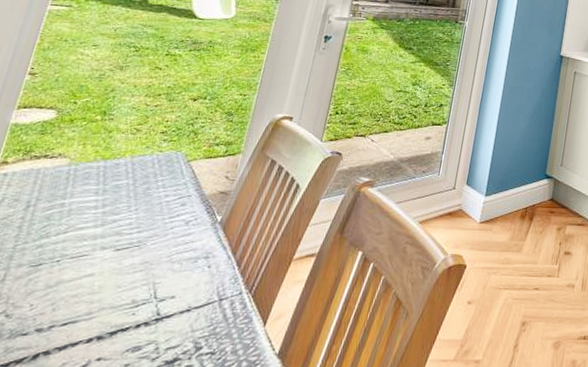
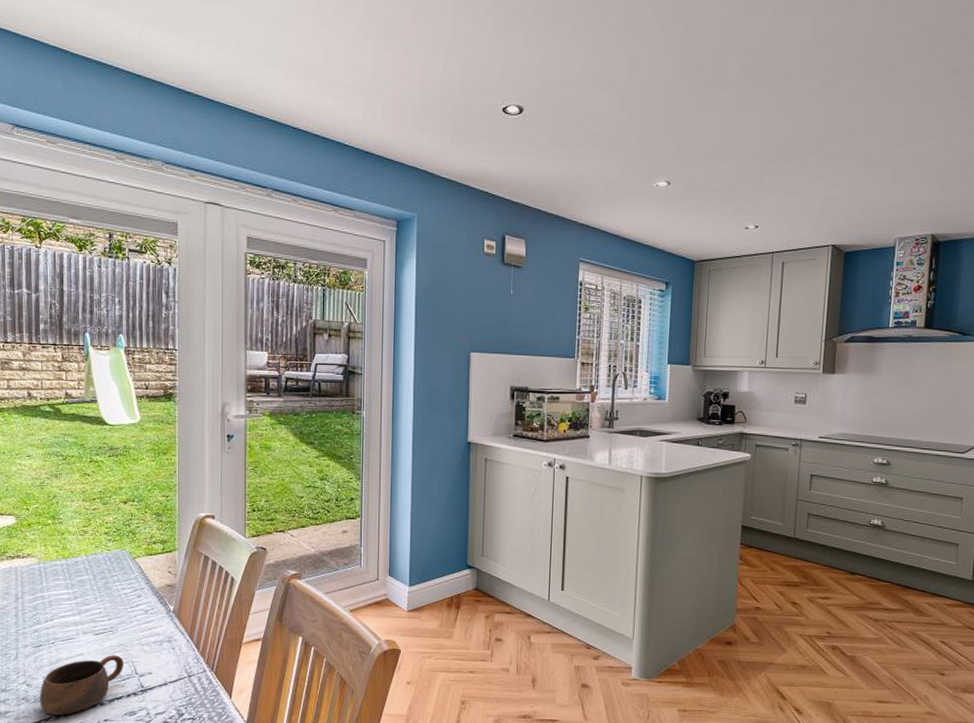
cup: none [15,275,144,354] -> present [39,655,124,715]

